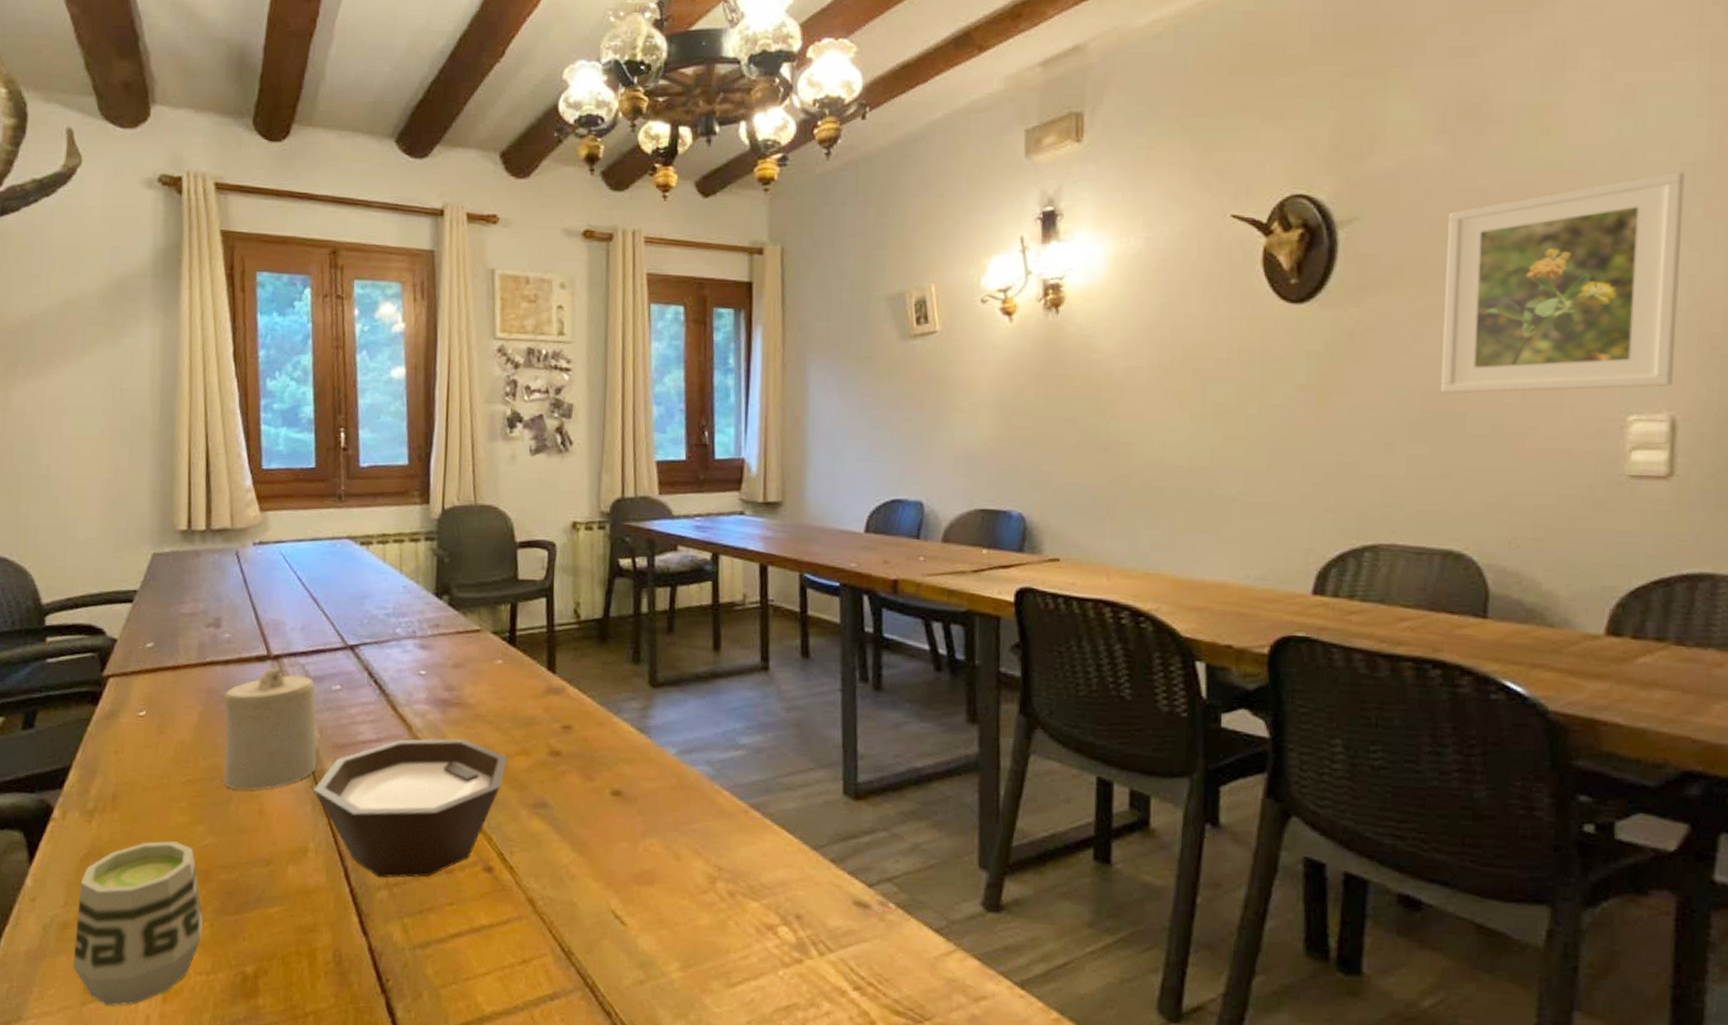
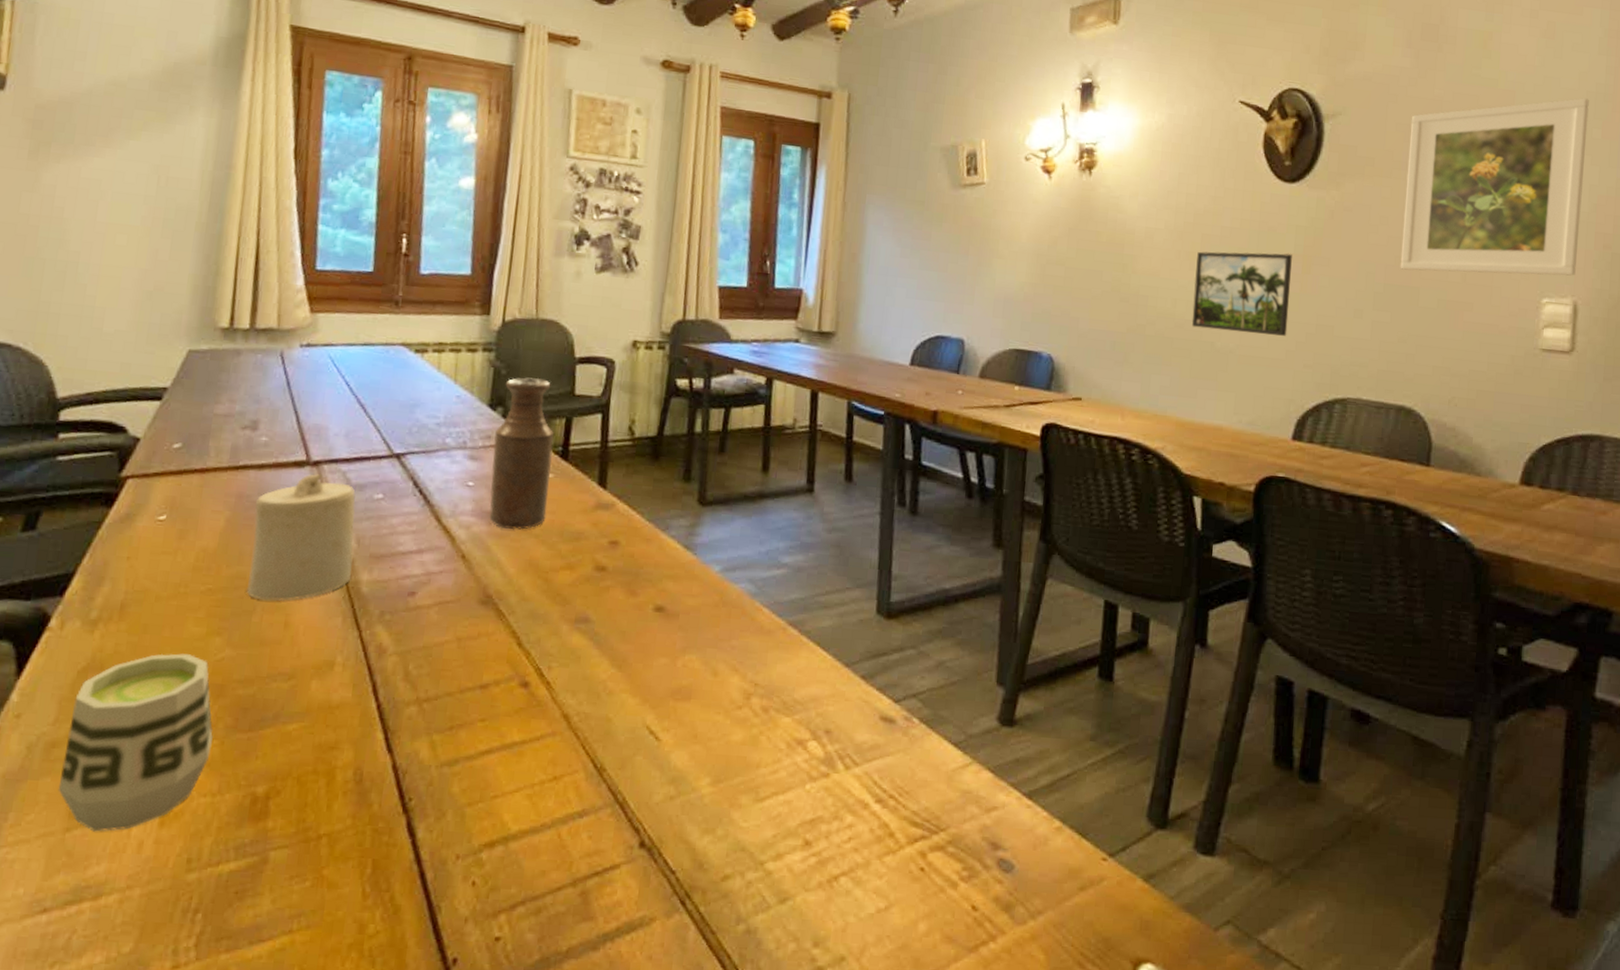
bowl: present [313,738,508,879] -> none [346,550,553,694]
bottle: none [441,564,501,717] -> present [489,377,555,530]
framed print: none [1184,384,1304,478] -> present [1191,251,1292,336]

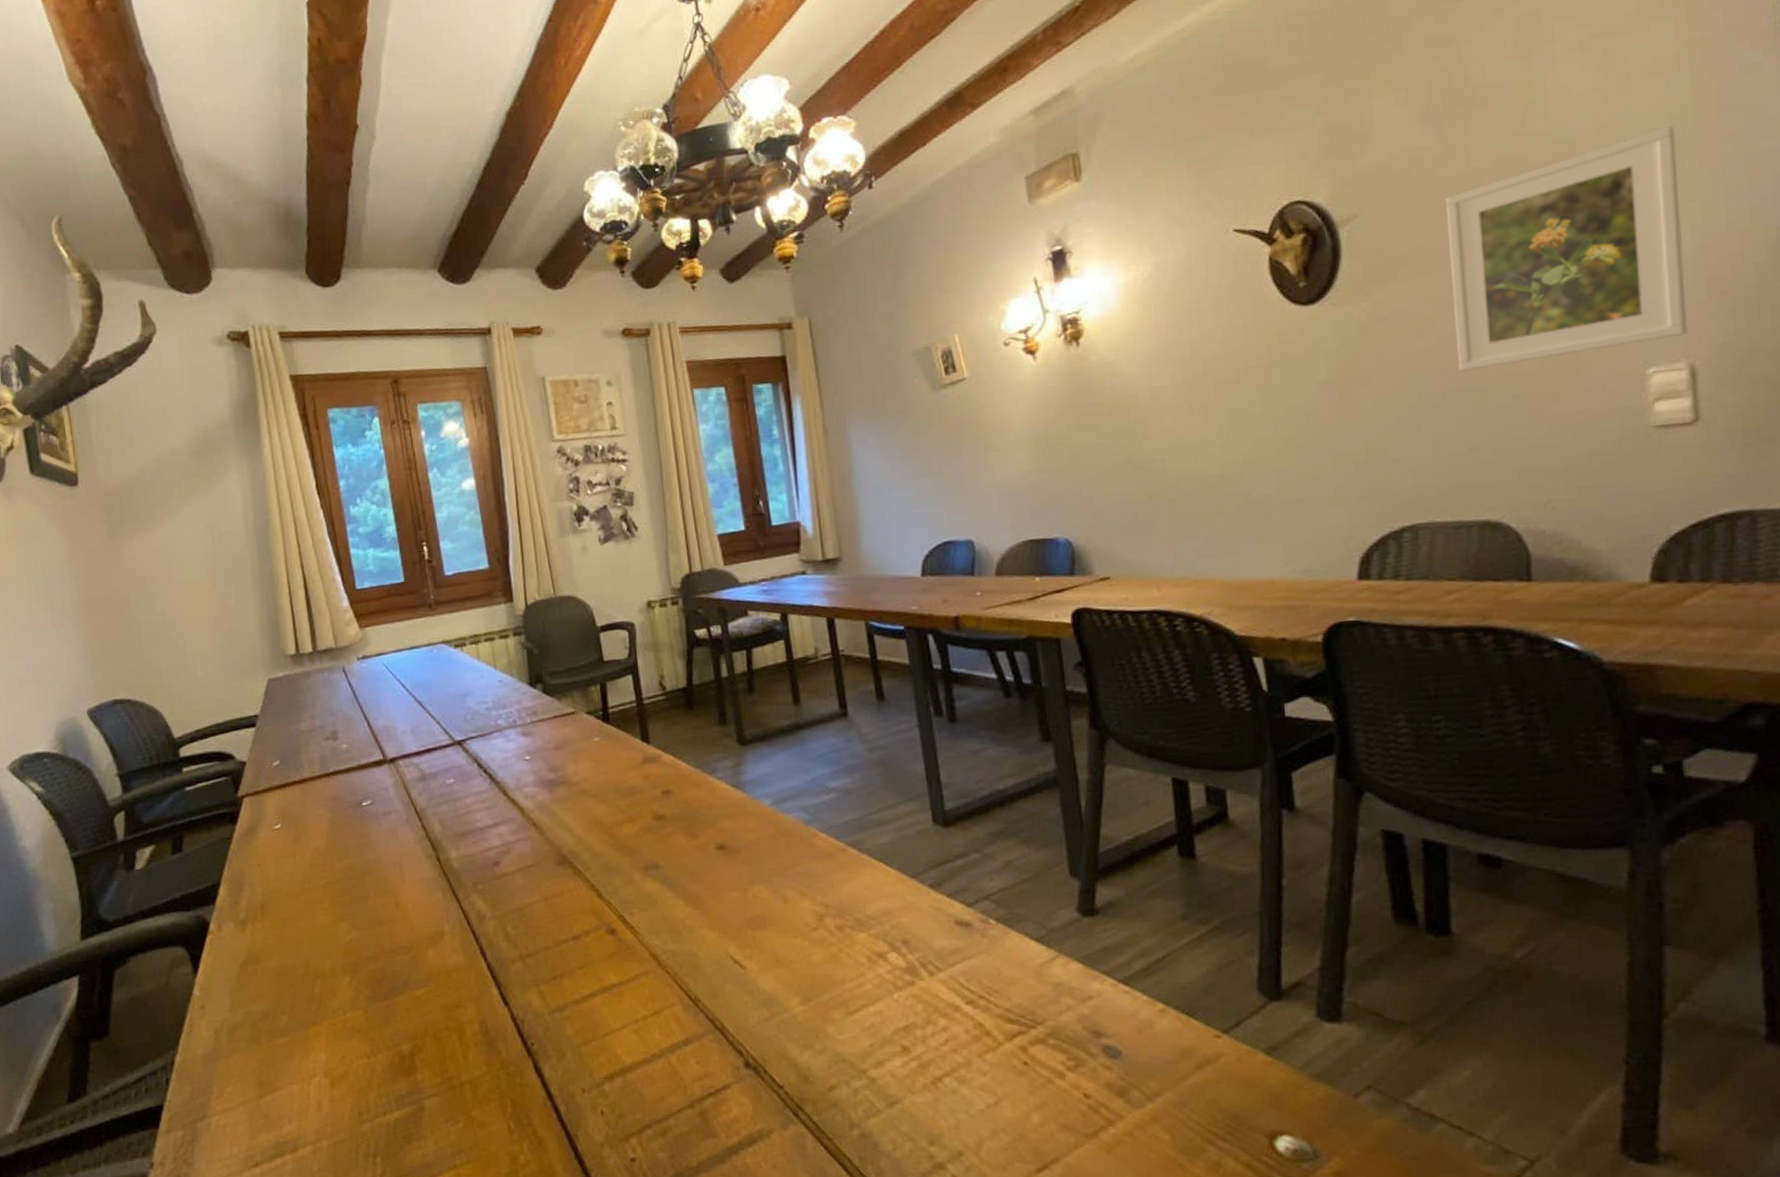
cup: present [58,653,213,832] -> none [242,940,359,1097]
candle: present [246,474,356,601] -> none [350,769,442,886]
bottle: present [489,377,555,530] -> none [538,651,600,795]
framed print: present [1191,251,1292,336] -> none [1213,382,1333,481]

